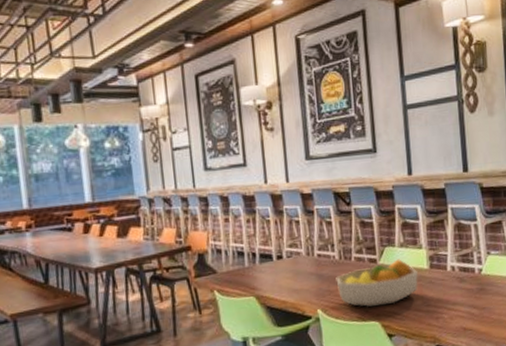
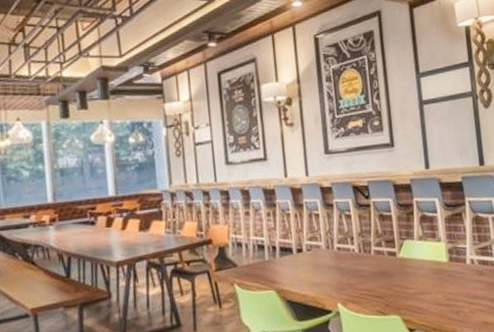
fruit bowl: present [336,259,419,308] -> none [355,252,438,302]

